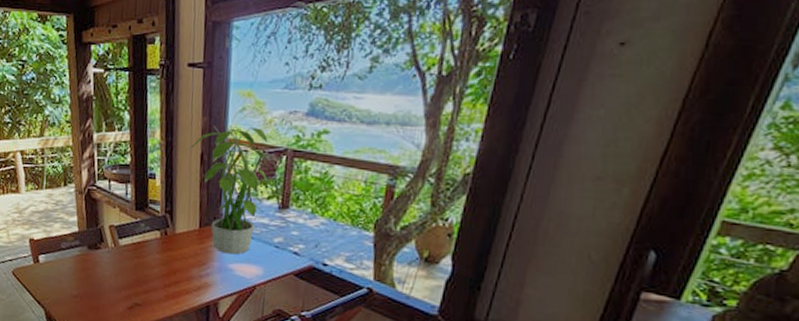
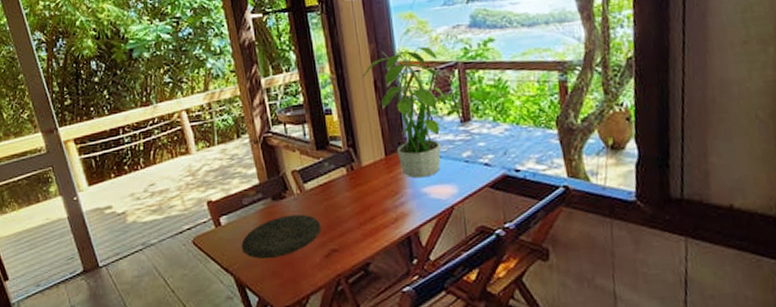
plate: none [54,264,129,301] -> present [241,214,321,259]

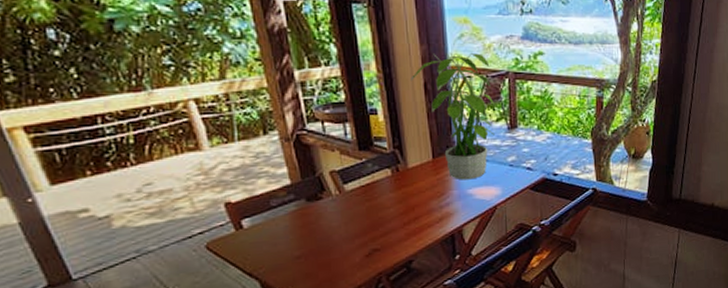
plate: present [241,214,321,259] -> none [268,215,362,262]

